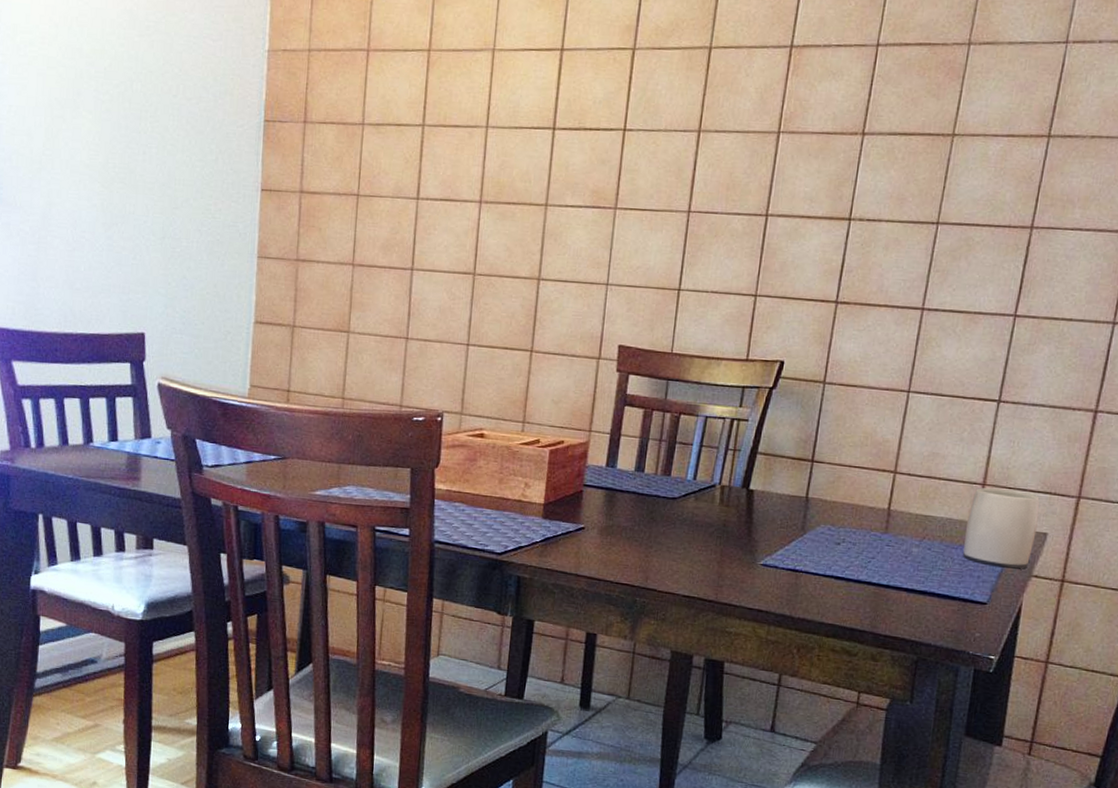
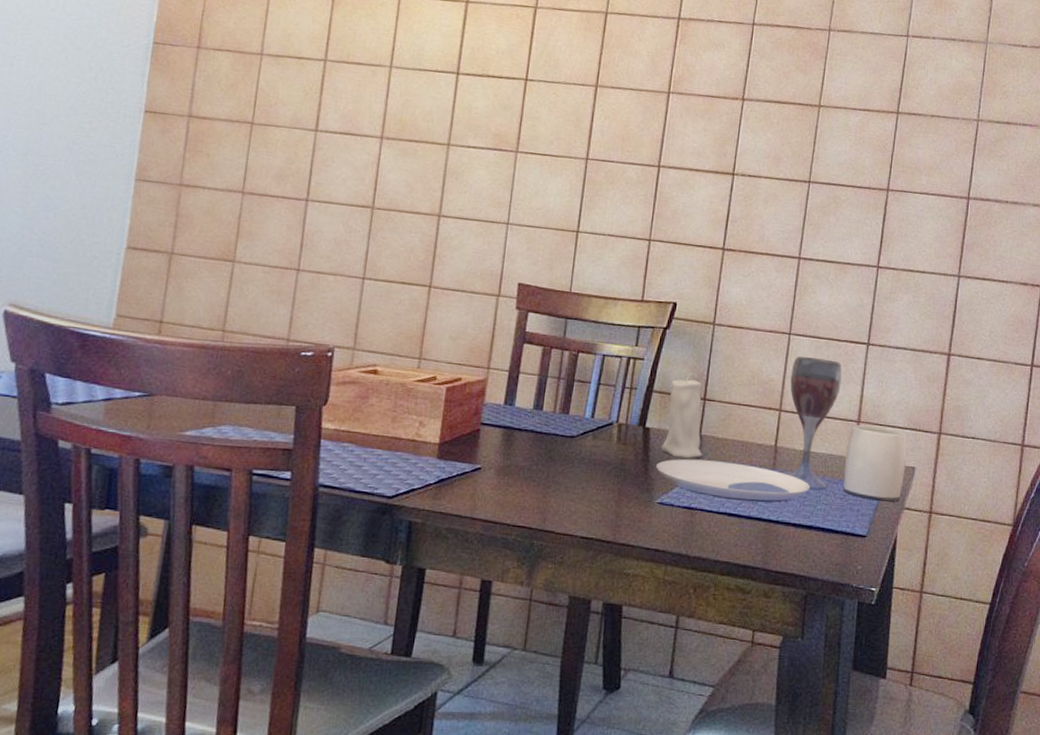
plate: none [760,521,926,567] -> present [656,459,810,503]
candle: none [766,434,810,522] -> present [661,373,702,459]
cup: none [902,415,968,556] -> present [789,356,842,491]

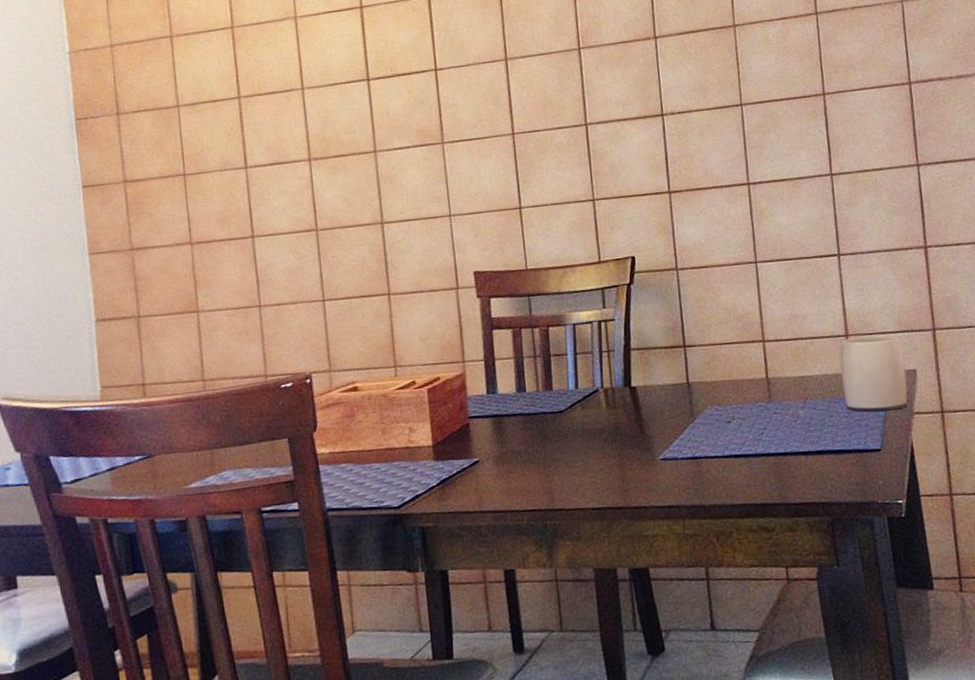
plate: present [656,459,810,503] -> none [651,402,812,442]
candle: present [661,373,702,459] -> none [647,323,695,411]
cup: present [789,356,842,491] -> none [766,279,830,415]

